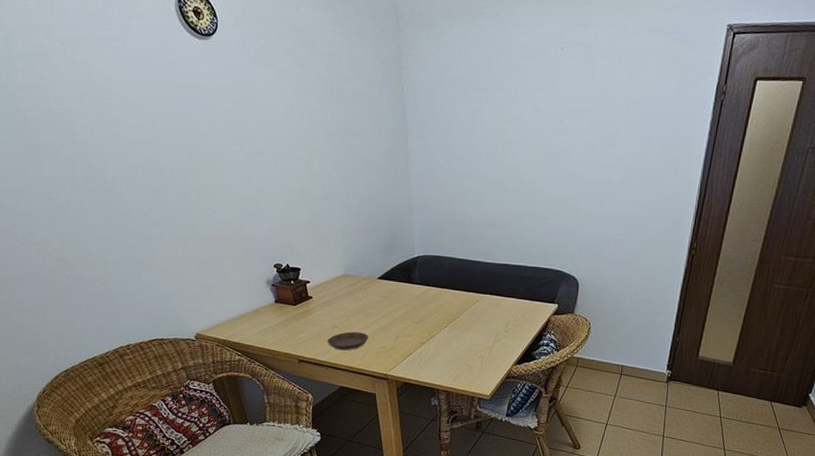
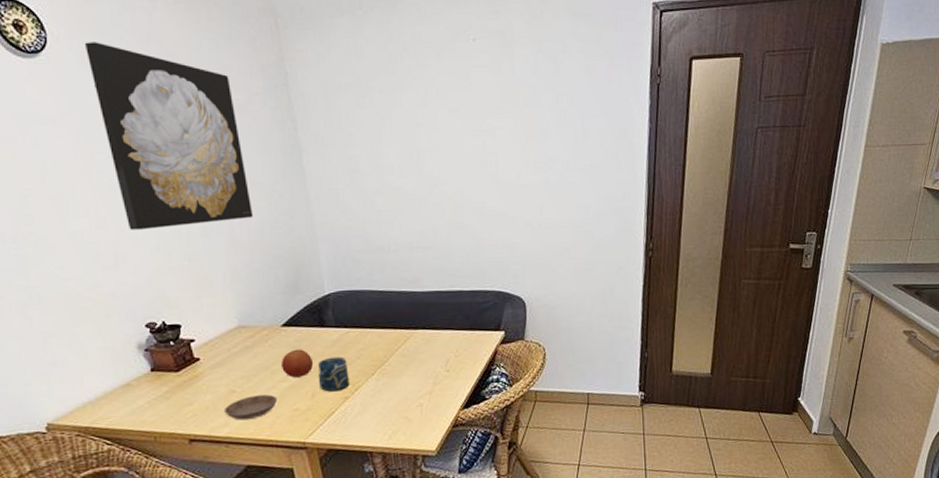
wall art: none [245,29,364,189] -> present [84,42,254,230]
fruit: none [374,298,400,322] -> present [280,349,314,378]
cup: none [402,308,427,337] -> present [318,356,350,392]

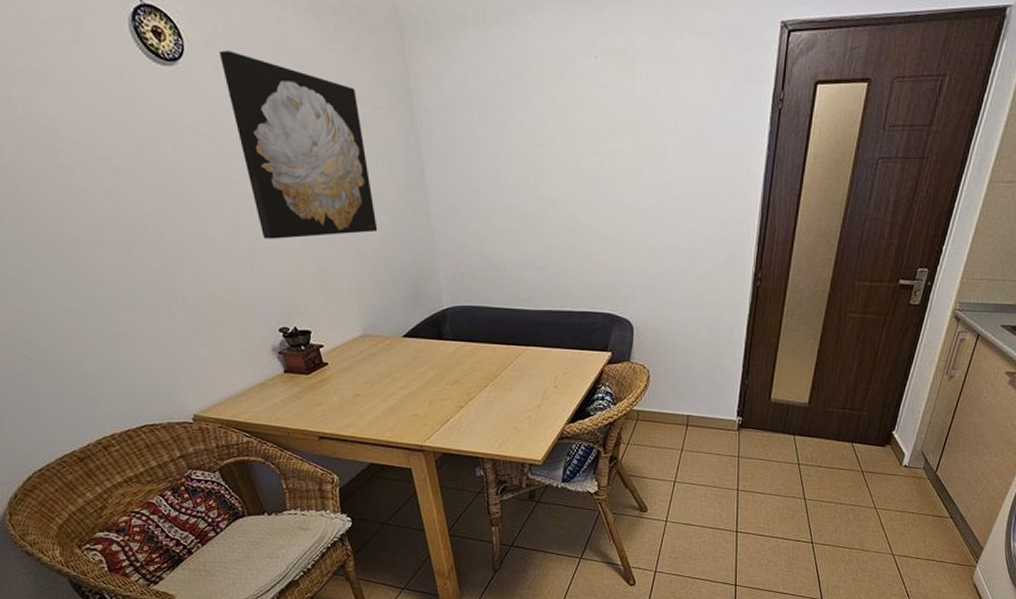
saucer: present [223,394,278,421] -> none [349,400,399,422]
fruit: present [280,349,314,378] -> none [401,359,432,385]
cup: present [318,356,350,392] -> none [435,368,465,401]

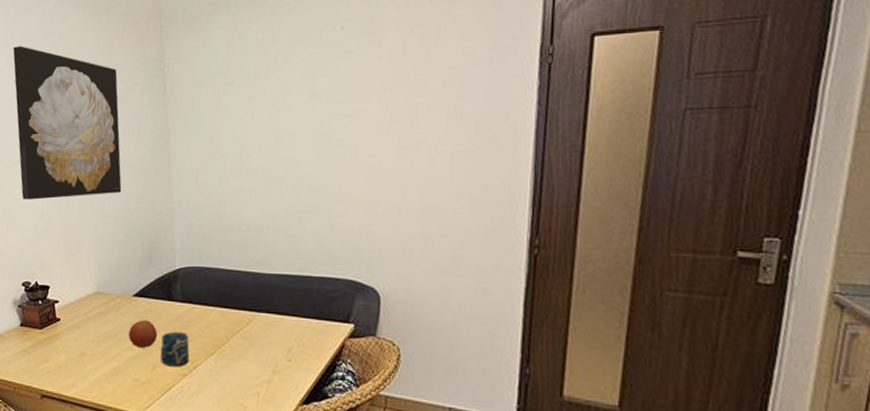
fruit: none [401,359,432,385] -> present [128,320,158,348]
cup: none [435,368,465,401] -> present [160,331,190,367]

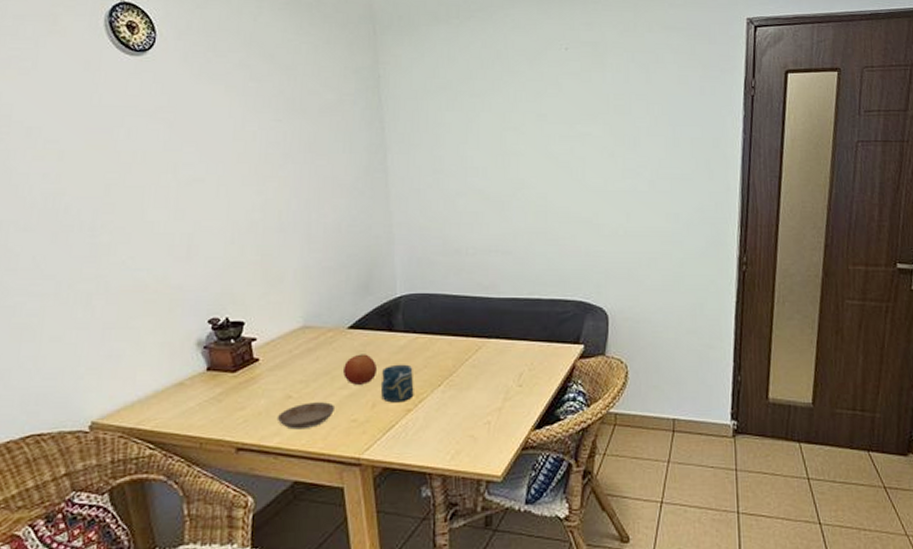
wall art: present [13,46,122,200] -> none [189,42,332,223]
saucer: none [73,360,122,384] -> present [276,402,336,430]

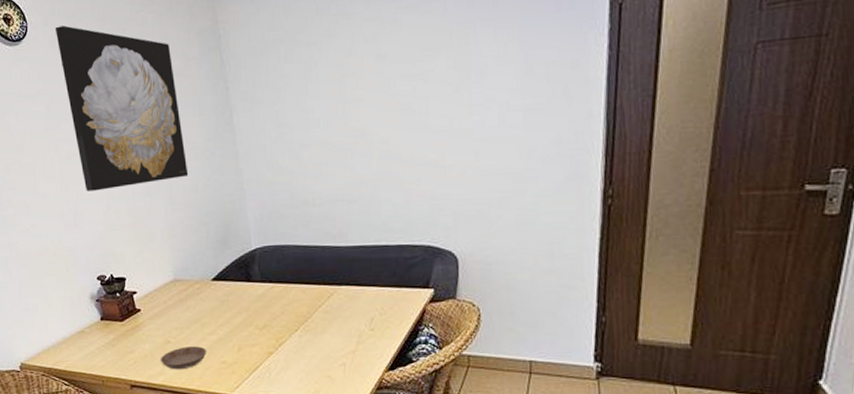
wall art: none [189,42,332,223] -> present [55,25,189,191]
fruit: present [342,354,378,385] -> none [210,303,241,331]
cup: present [380,364,414,403] -> none [244,311,274,346]

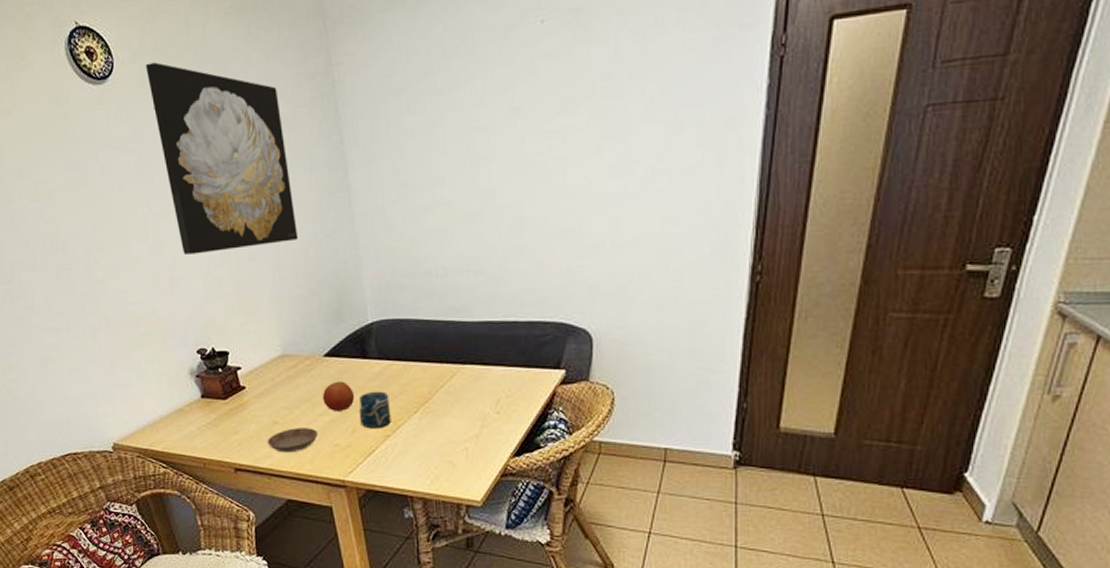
fruit: none [210,303,241,331] -> present [322,381,355,411]
cup: none [244,311,274,346] -> present [358,391,391,429]

